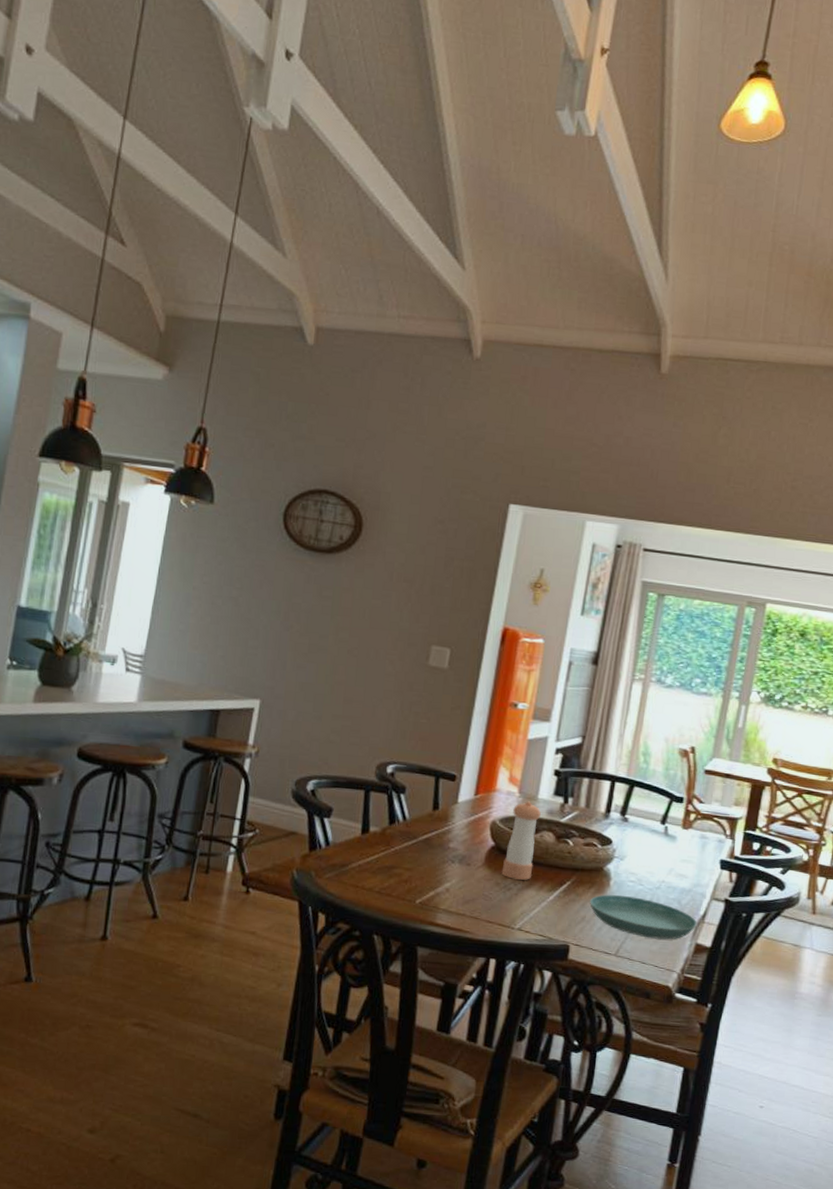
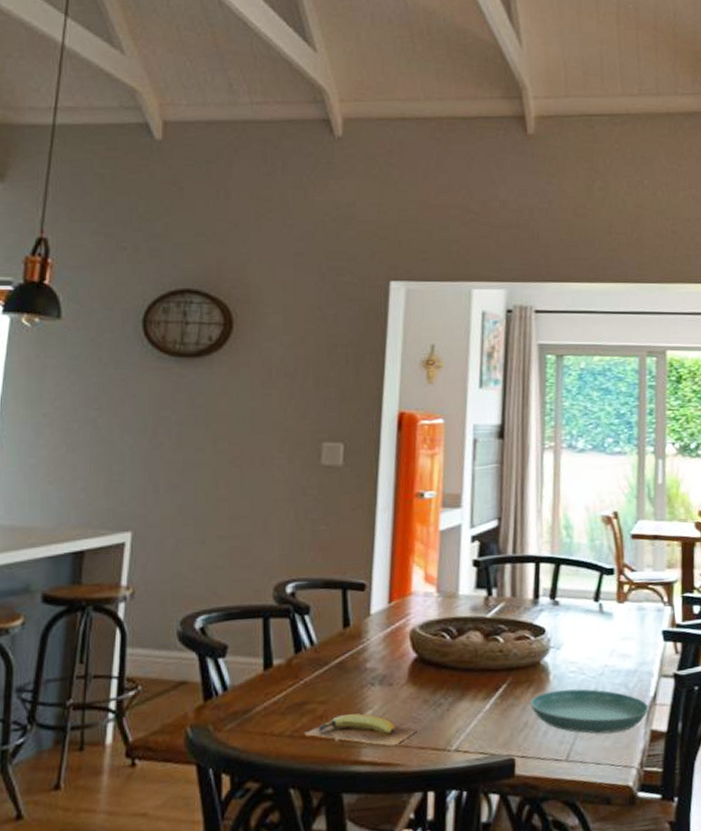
banana: none [390,882,489,916] -> present [304,713,419,746]
pepper shaker: present [501,801,541,880] -> none [428,600,464,693]

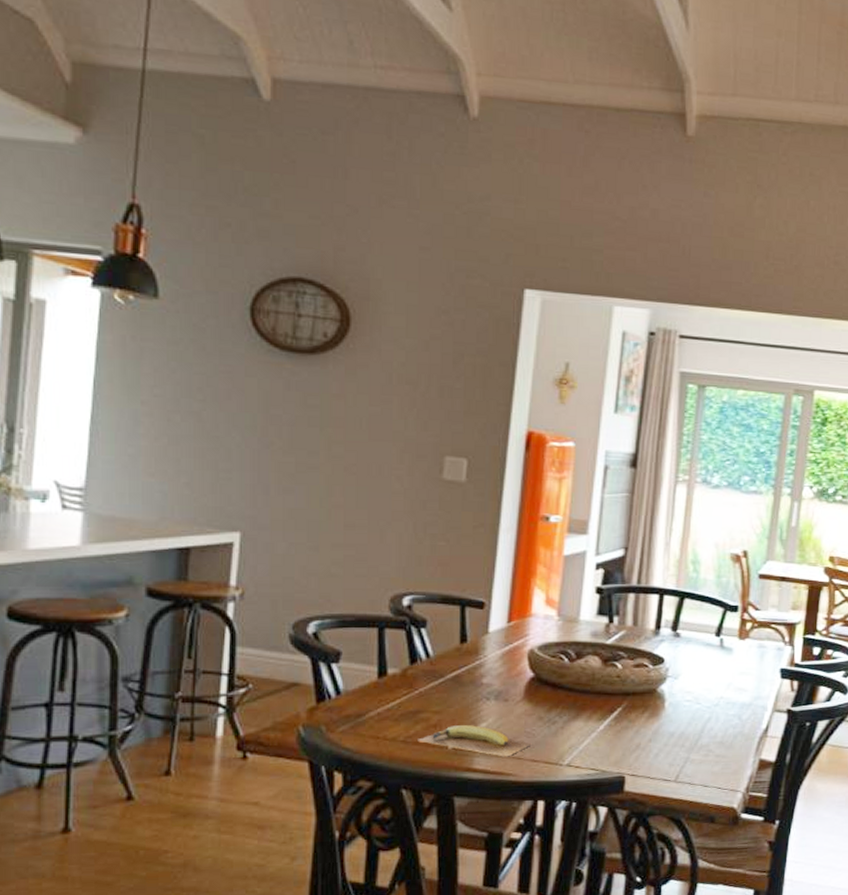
saucer: present [530,689,649,734] -> none [644,717,760,759]

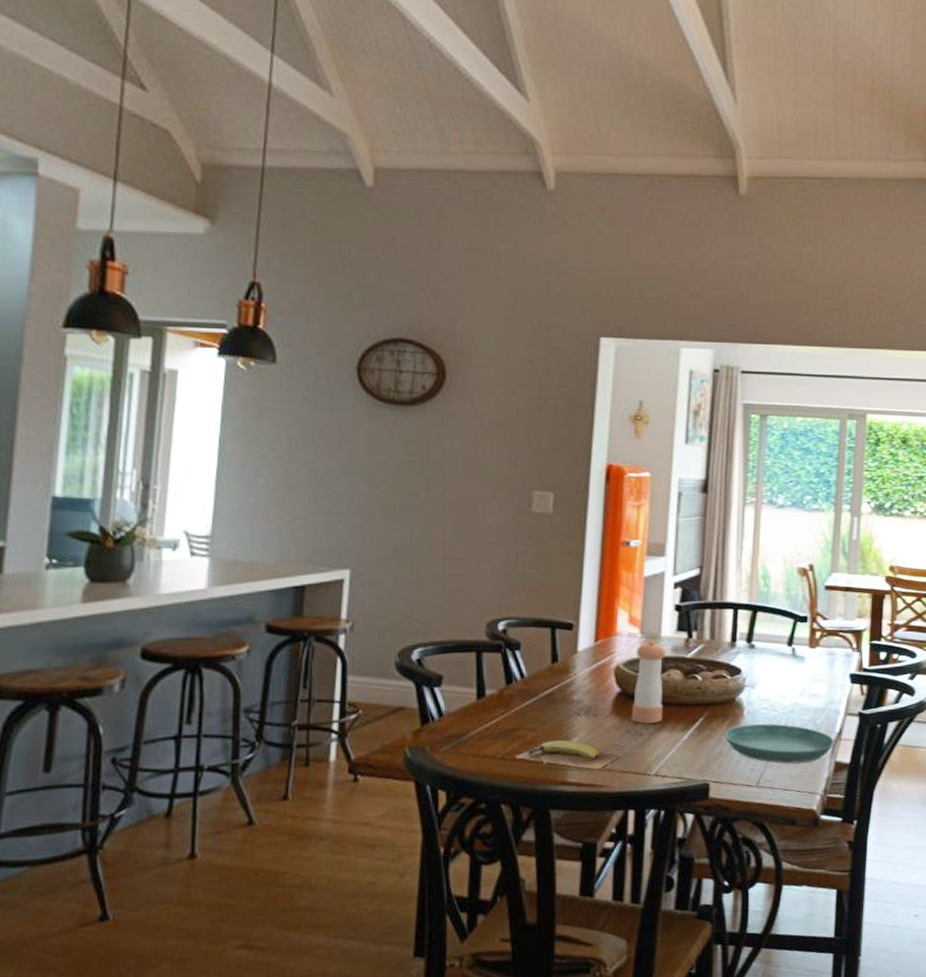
pepper shaker: none [544,624,584,711] -> present [631,640,665,724]
saucer: none [644,717,760,759] -> present [725,723,834,764]

